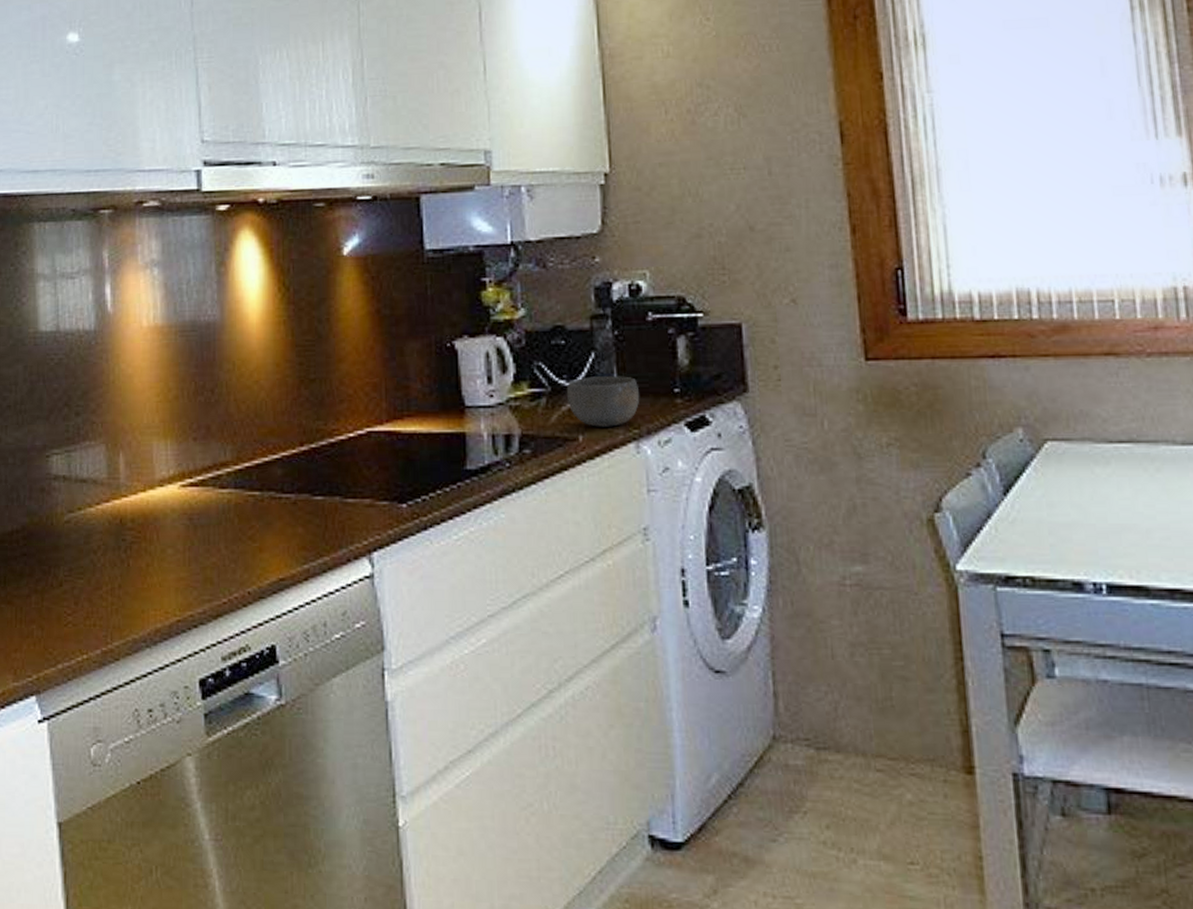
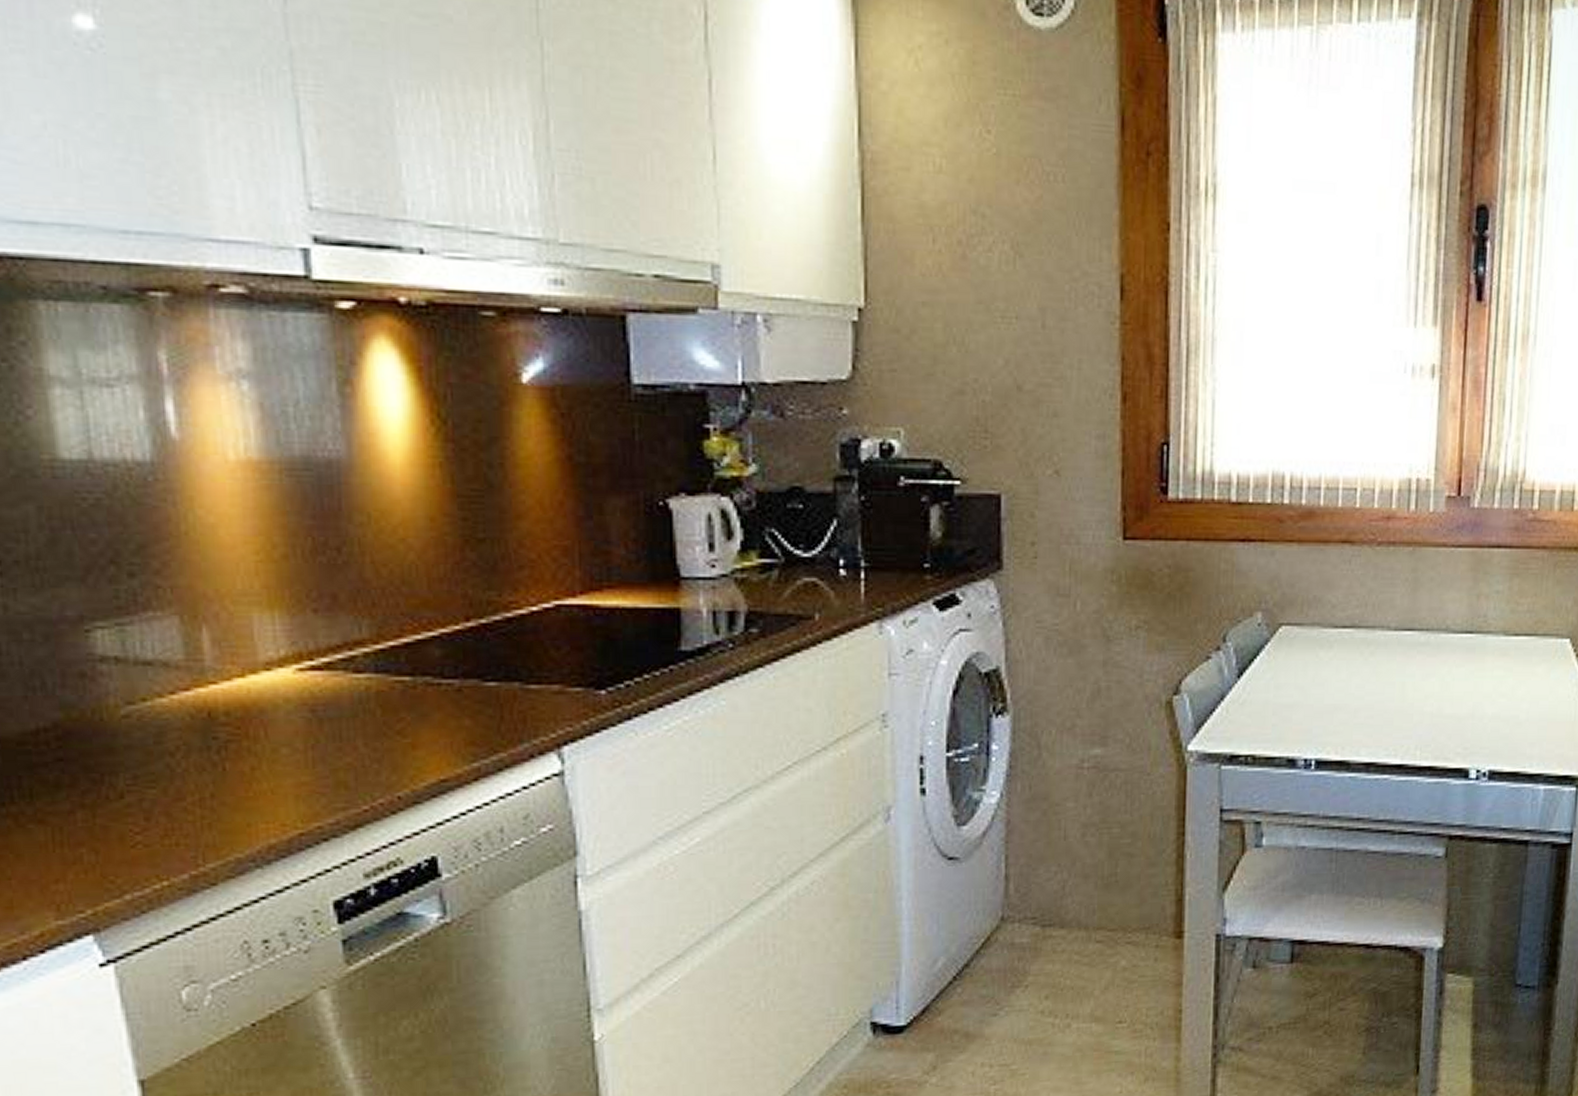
bowl: present [566,376,640,427] -> none [802,547,886,604]

